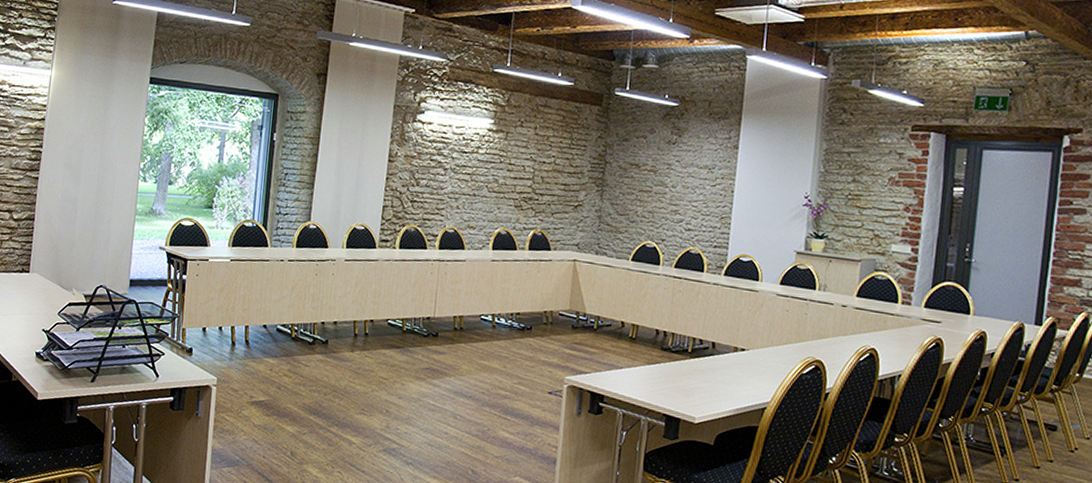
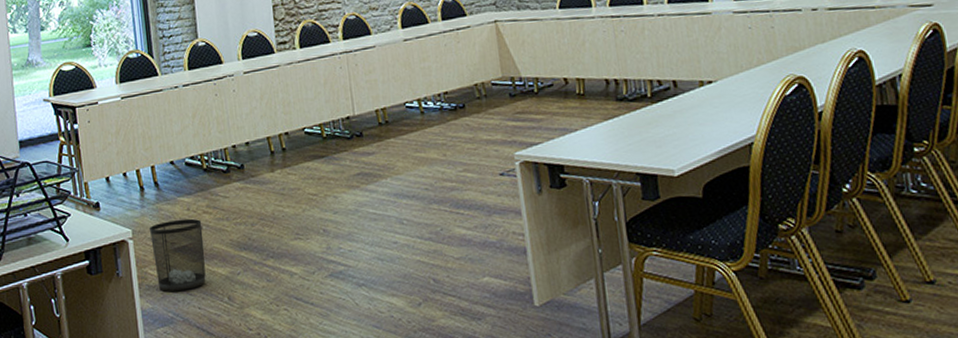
waste bin: none [231,376,281,440] -> present [149,218,206,291]

